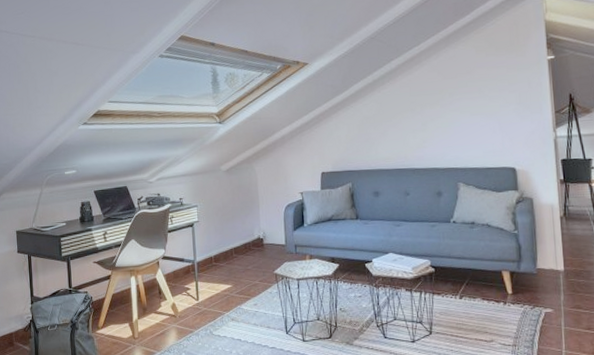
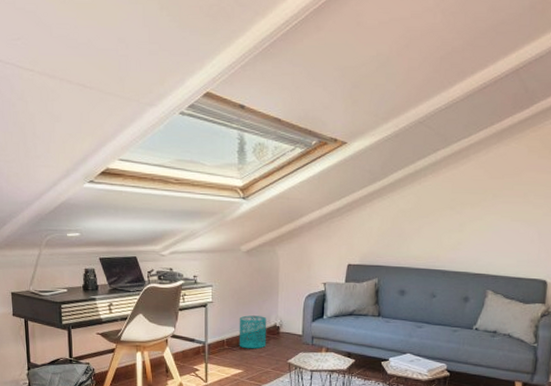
wastebasket: none [224,230,252,264] -> present [239,315,267,349]

